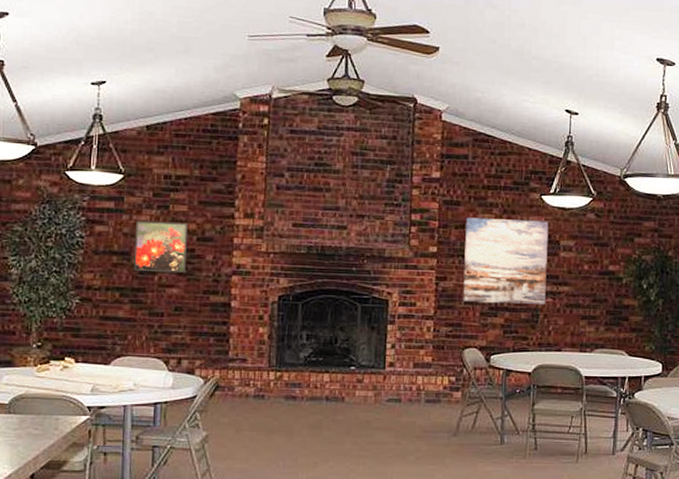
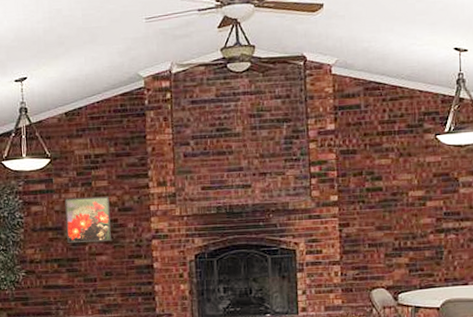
wall art: present [462,217,549,306] -> none [363,160,449,246]

